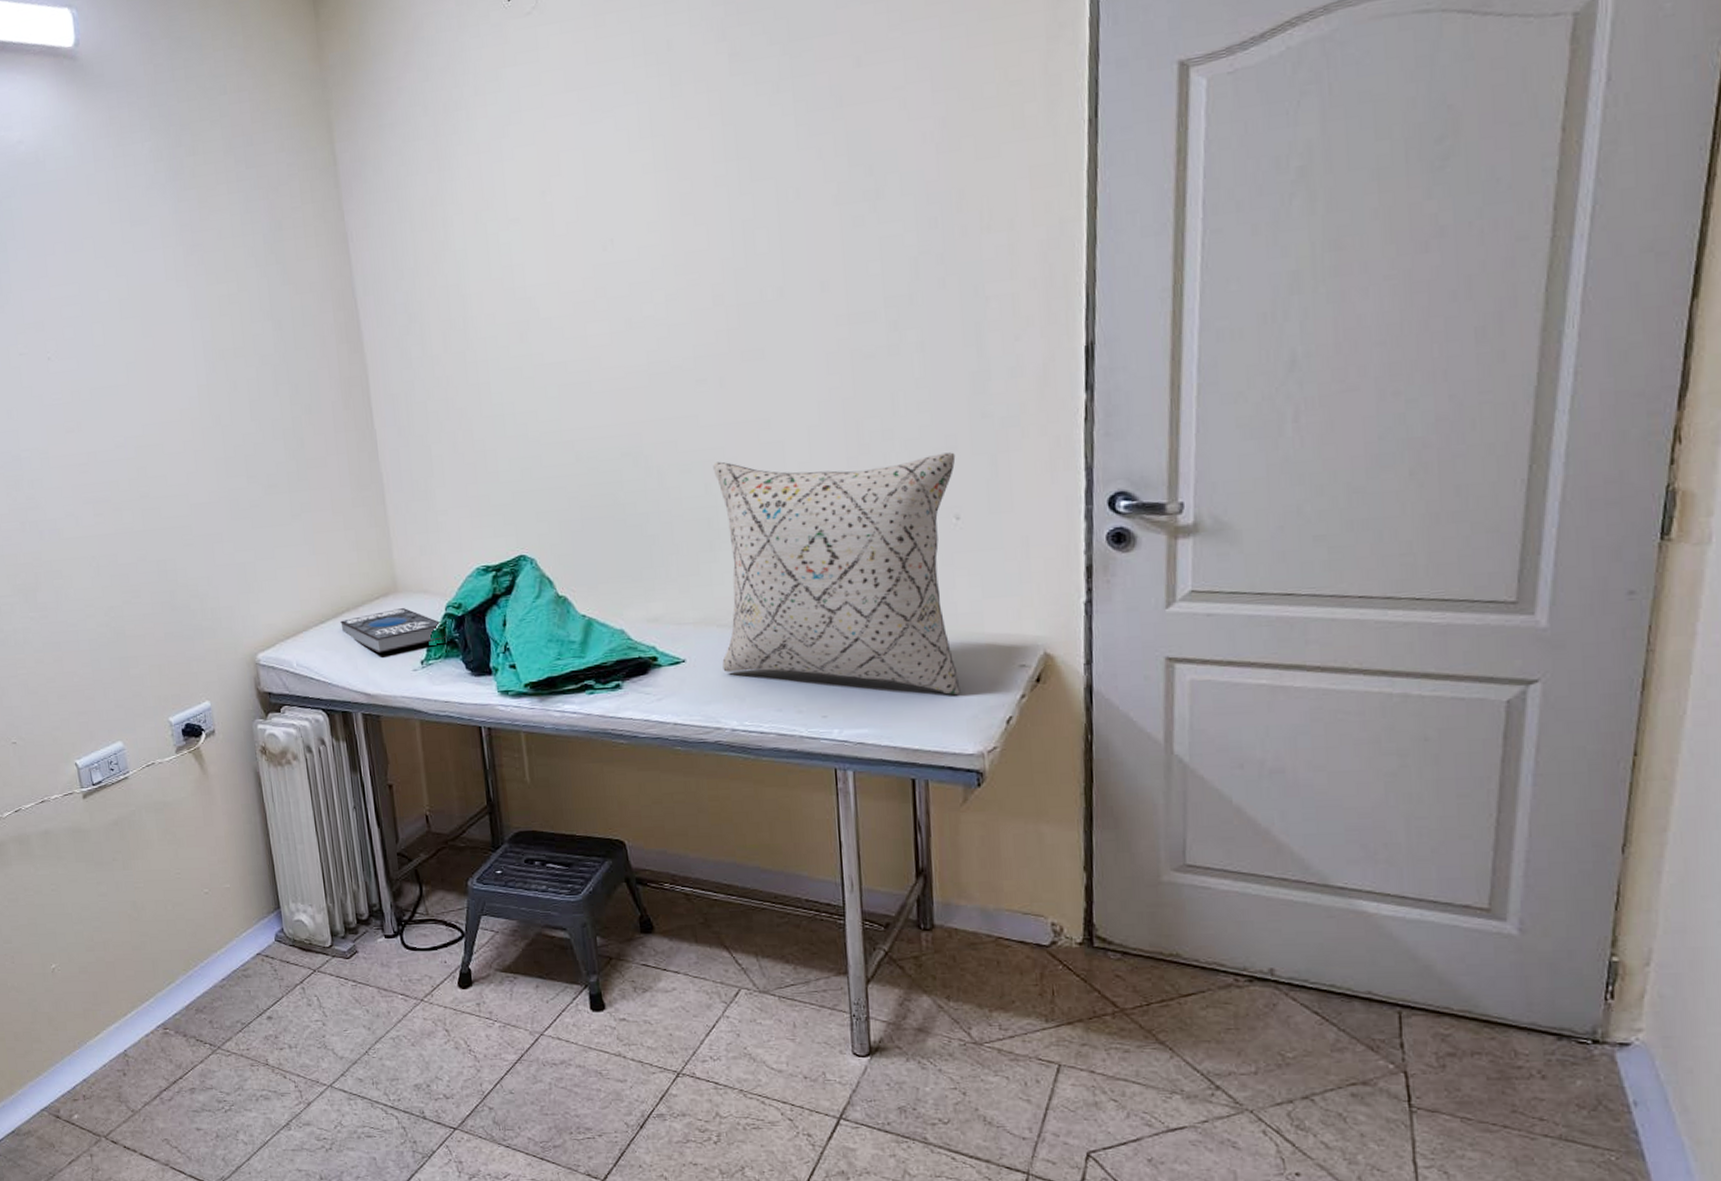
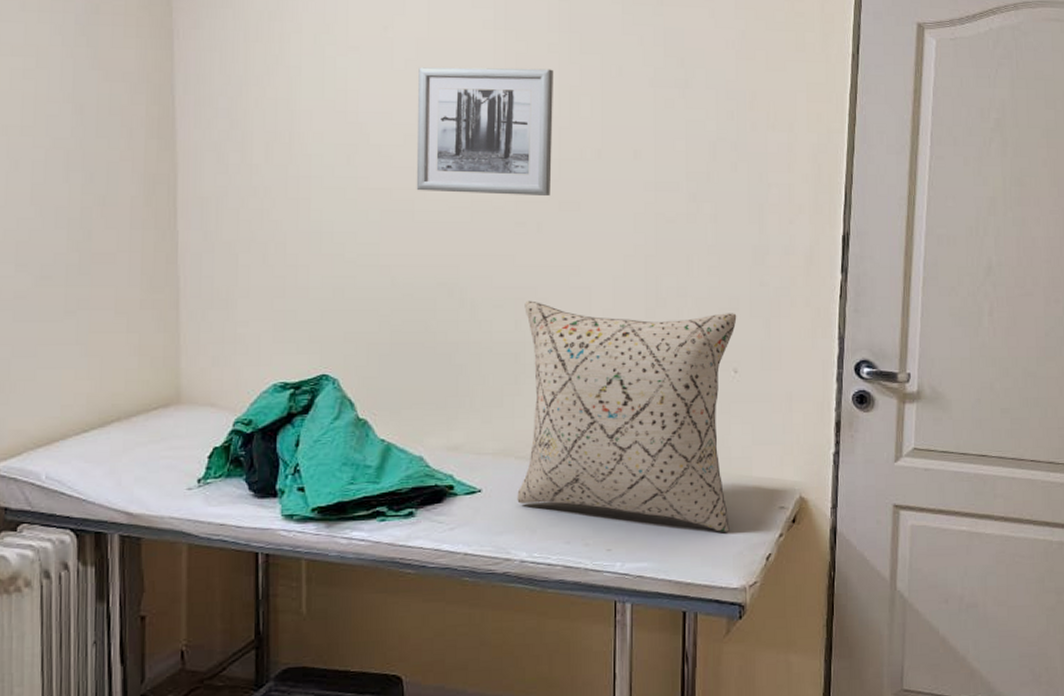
book: present [340,608,447,654] -> none [107,421,231,469]
wall art: none [580,205,731,360] -> present [416,67,553,195]

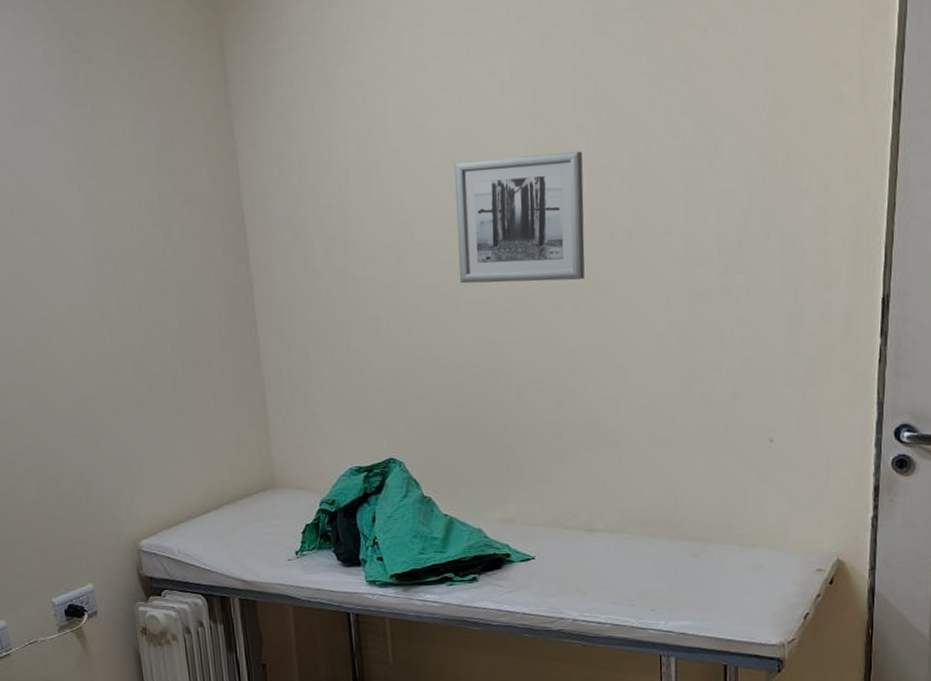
pillow: present [517,300,737,532] -> none [565,381,772,593]

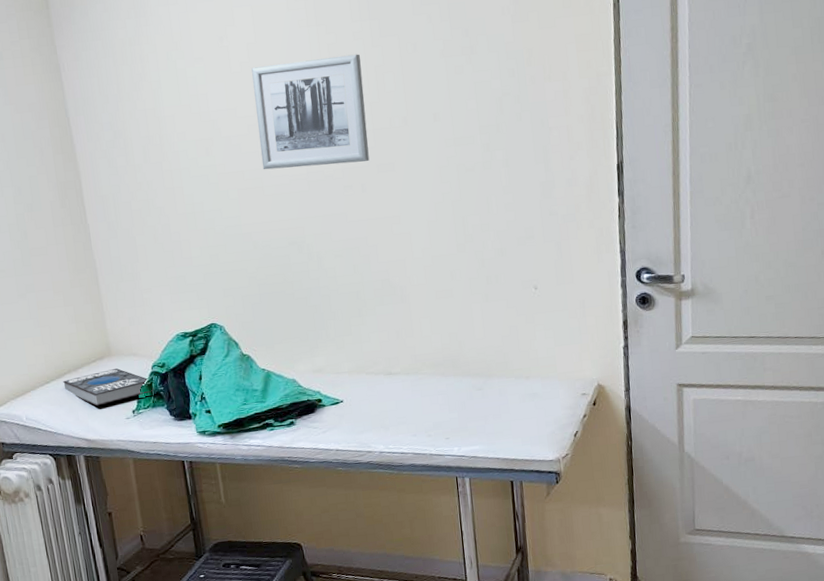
book: none [220,503,320,544] -> present [63,368,153,406]

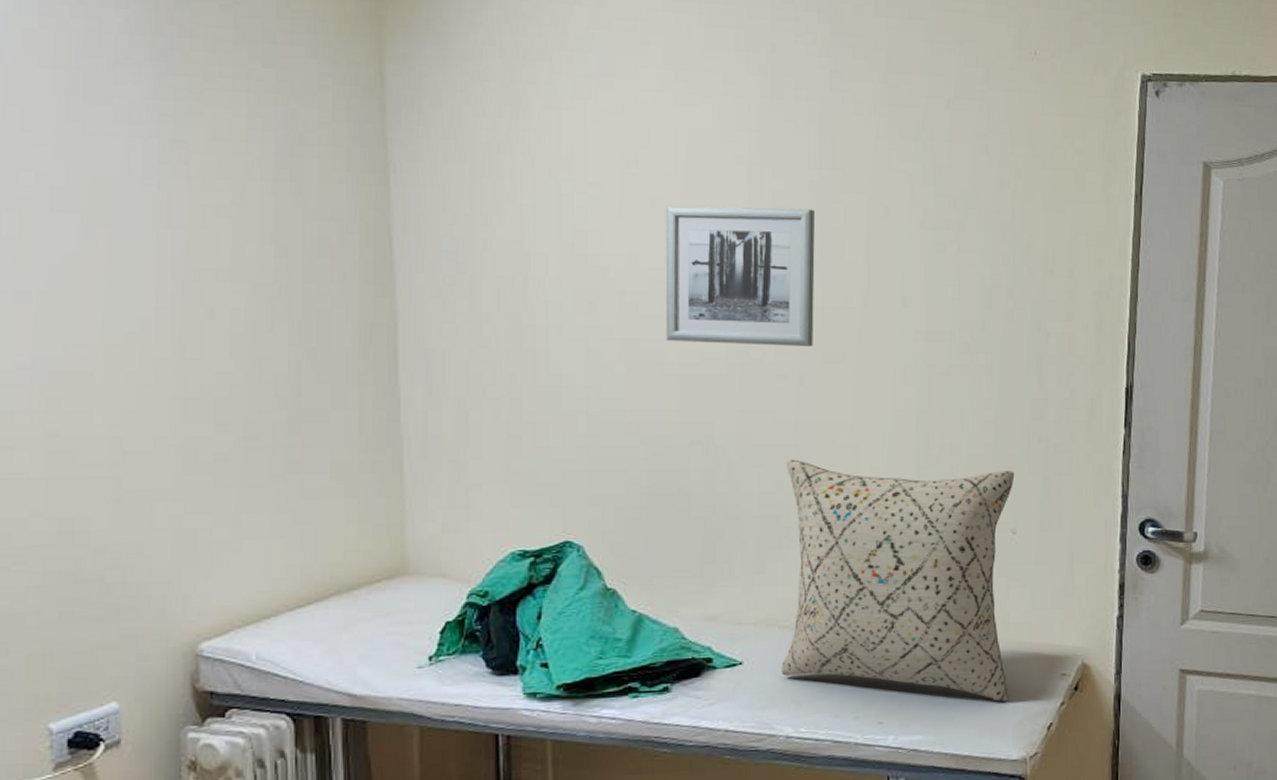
book: present [63,368,153,406] -> none [325,594,465,647]
pillow: none [359,240,542,418] -> present [781,459,1015,702]

